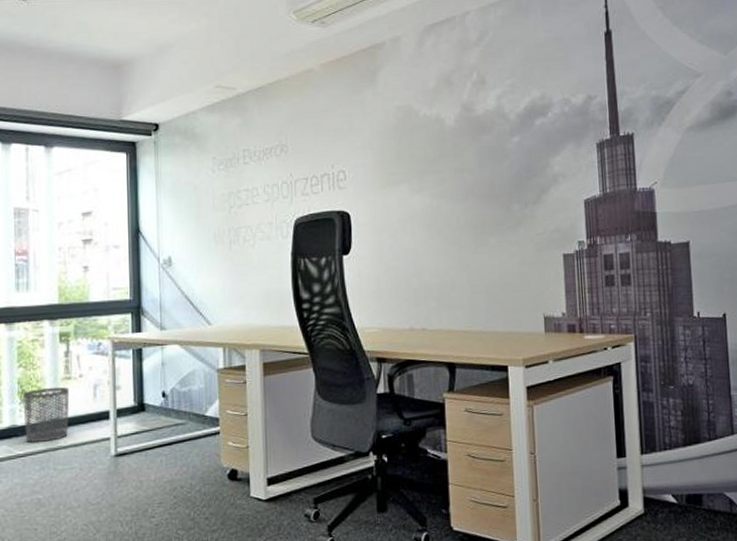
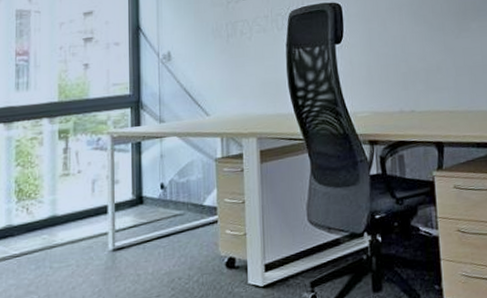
waste bin: present [23,386,70,442] -> none [20,183,68,242]

